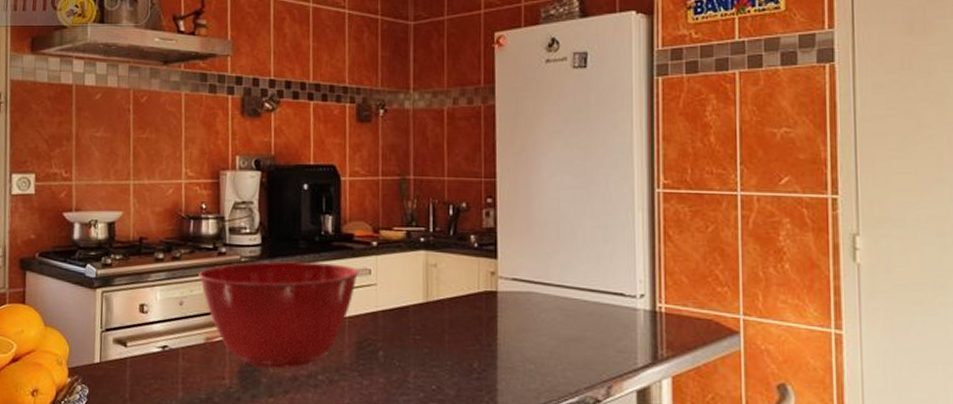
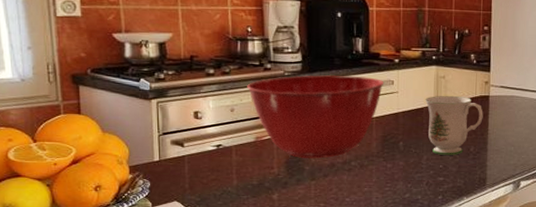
mug: none [411,289,490,373] -> present [425,95,483,155]

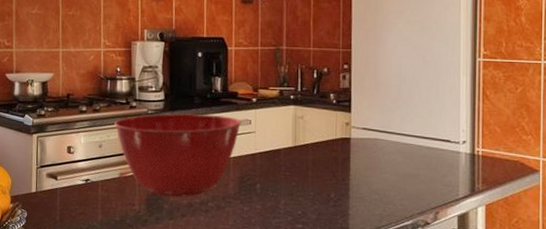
mug: present [425,95,483,155] -> none [283,136,344,201]

